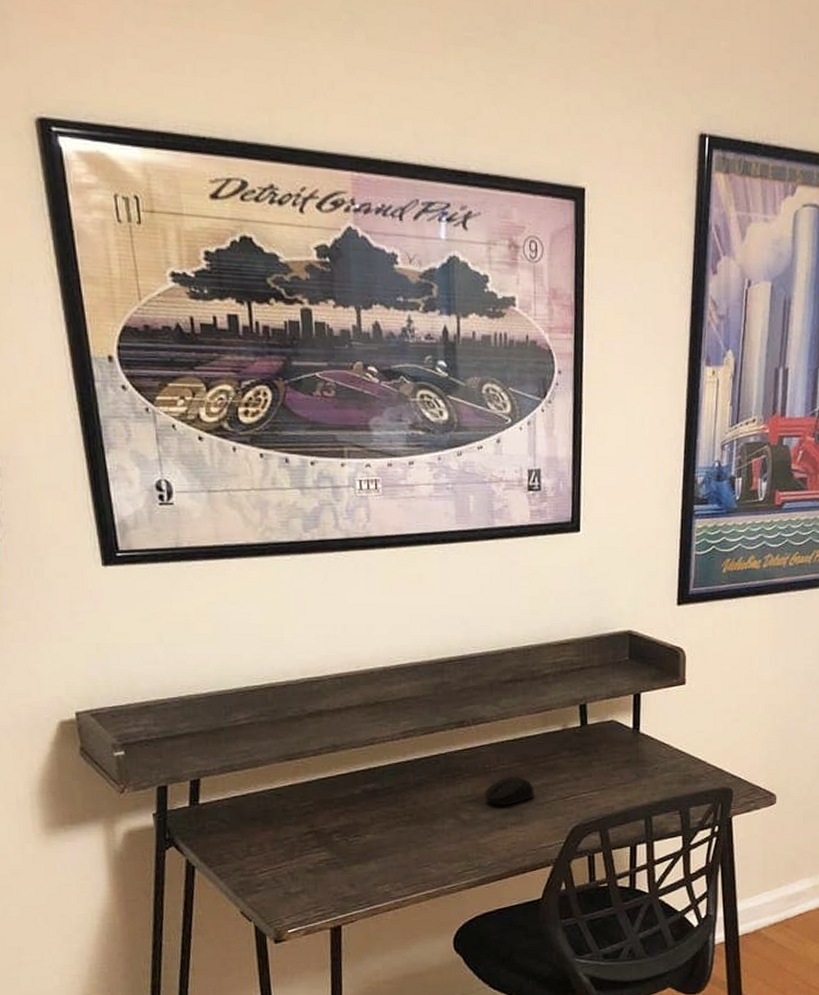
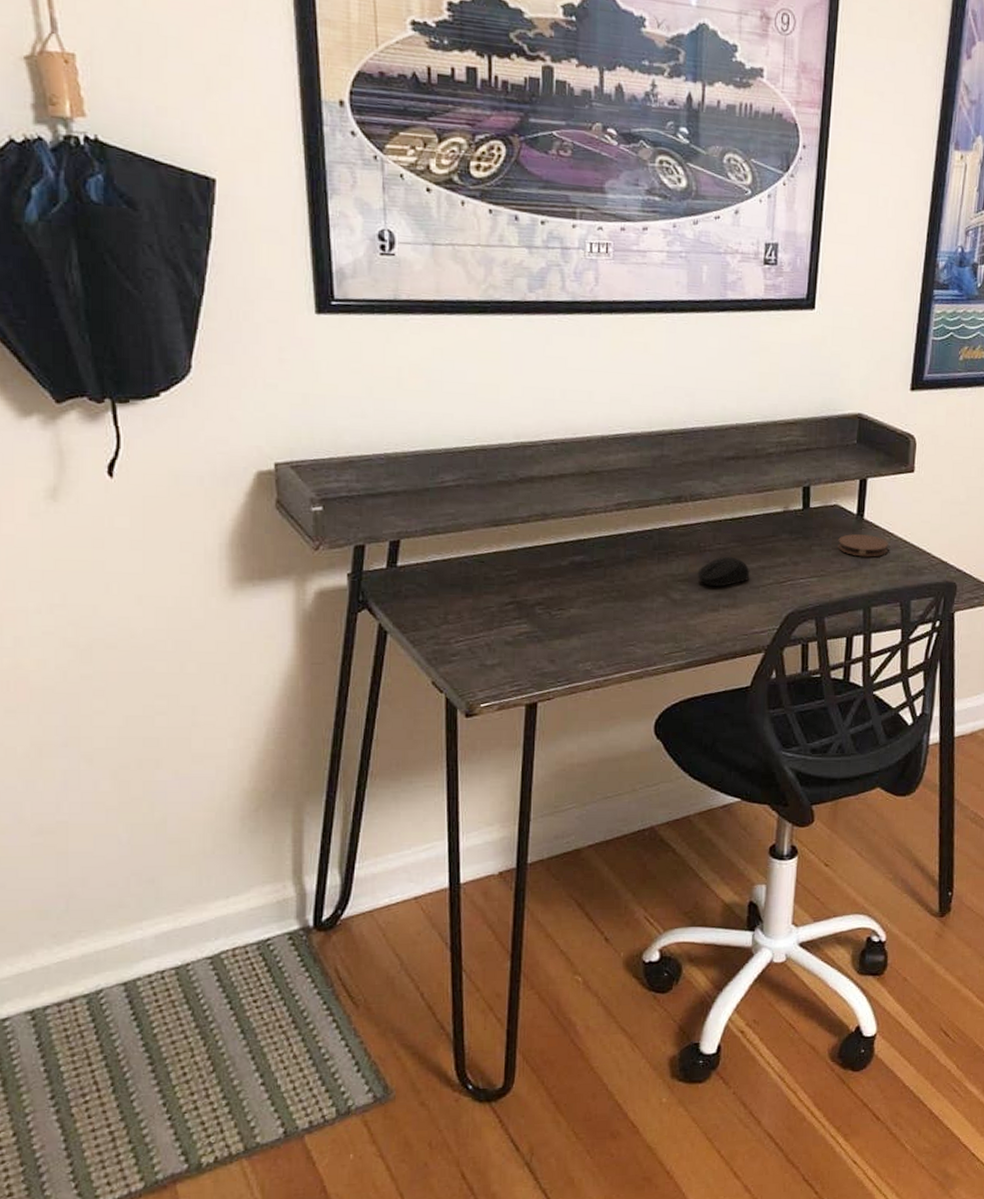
coaster: none [616,747,665,769] -> present [838,534,888,557]

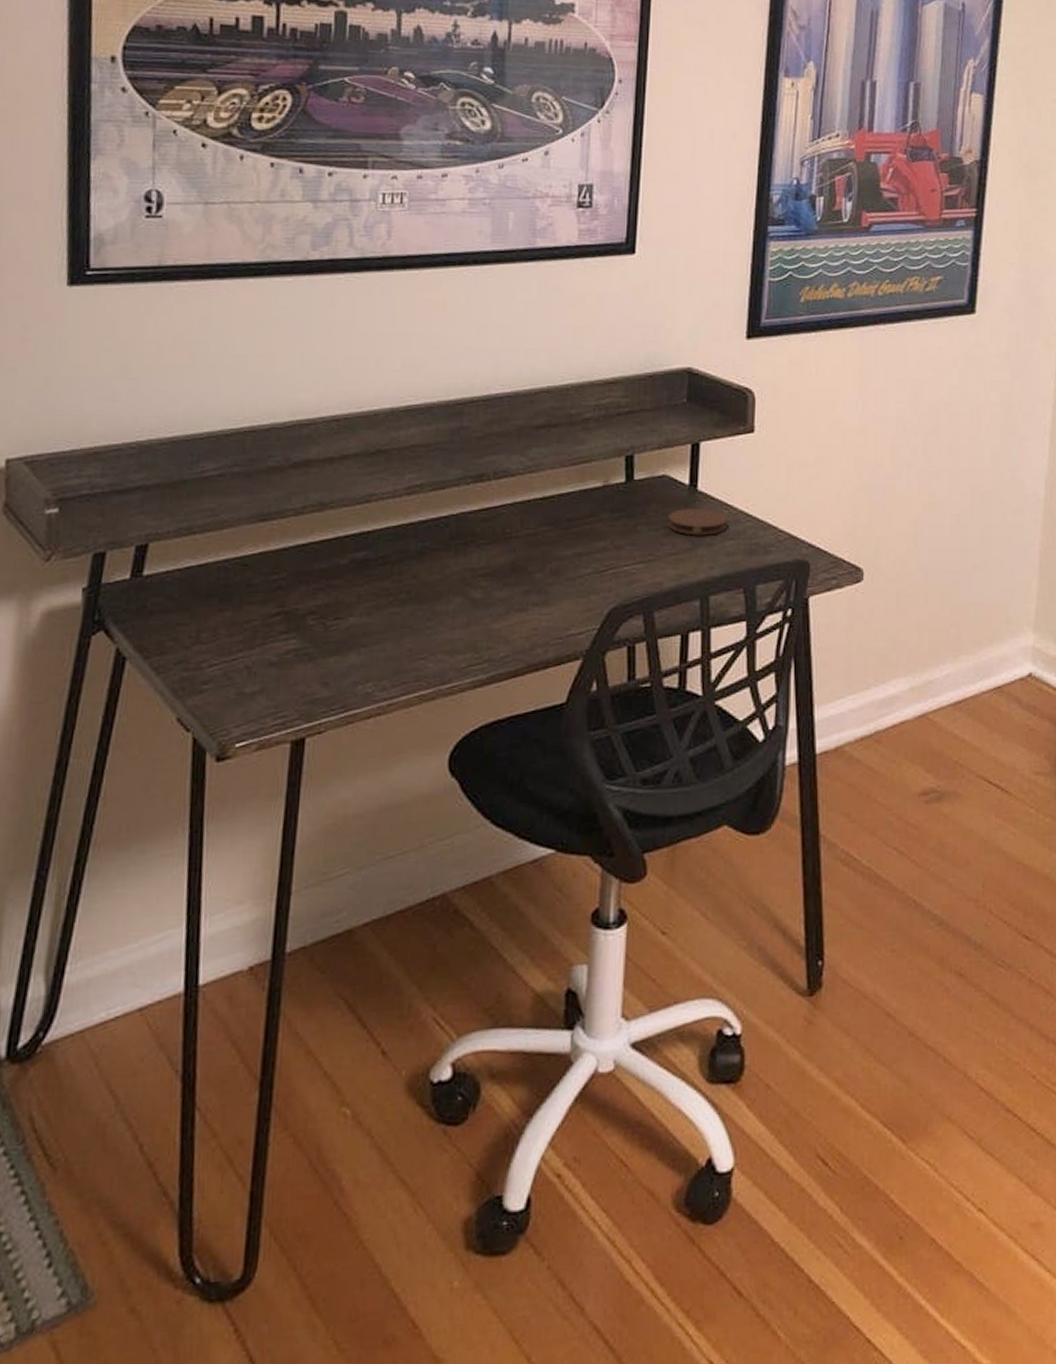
computer mouse: present [697,556,750,586] -> none [502,543,565,580]

